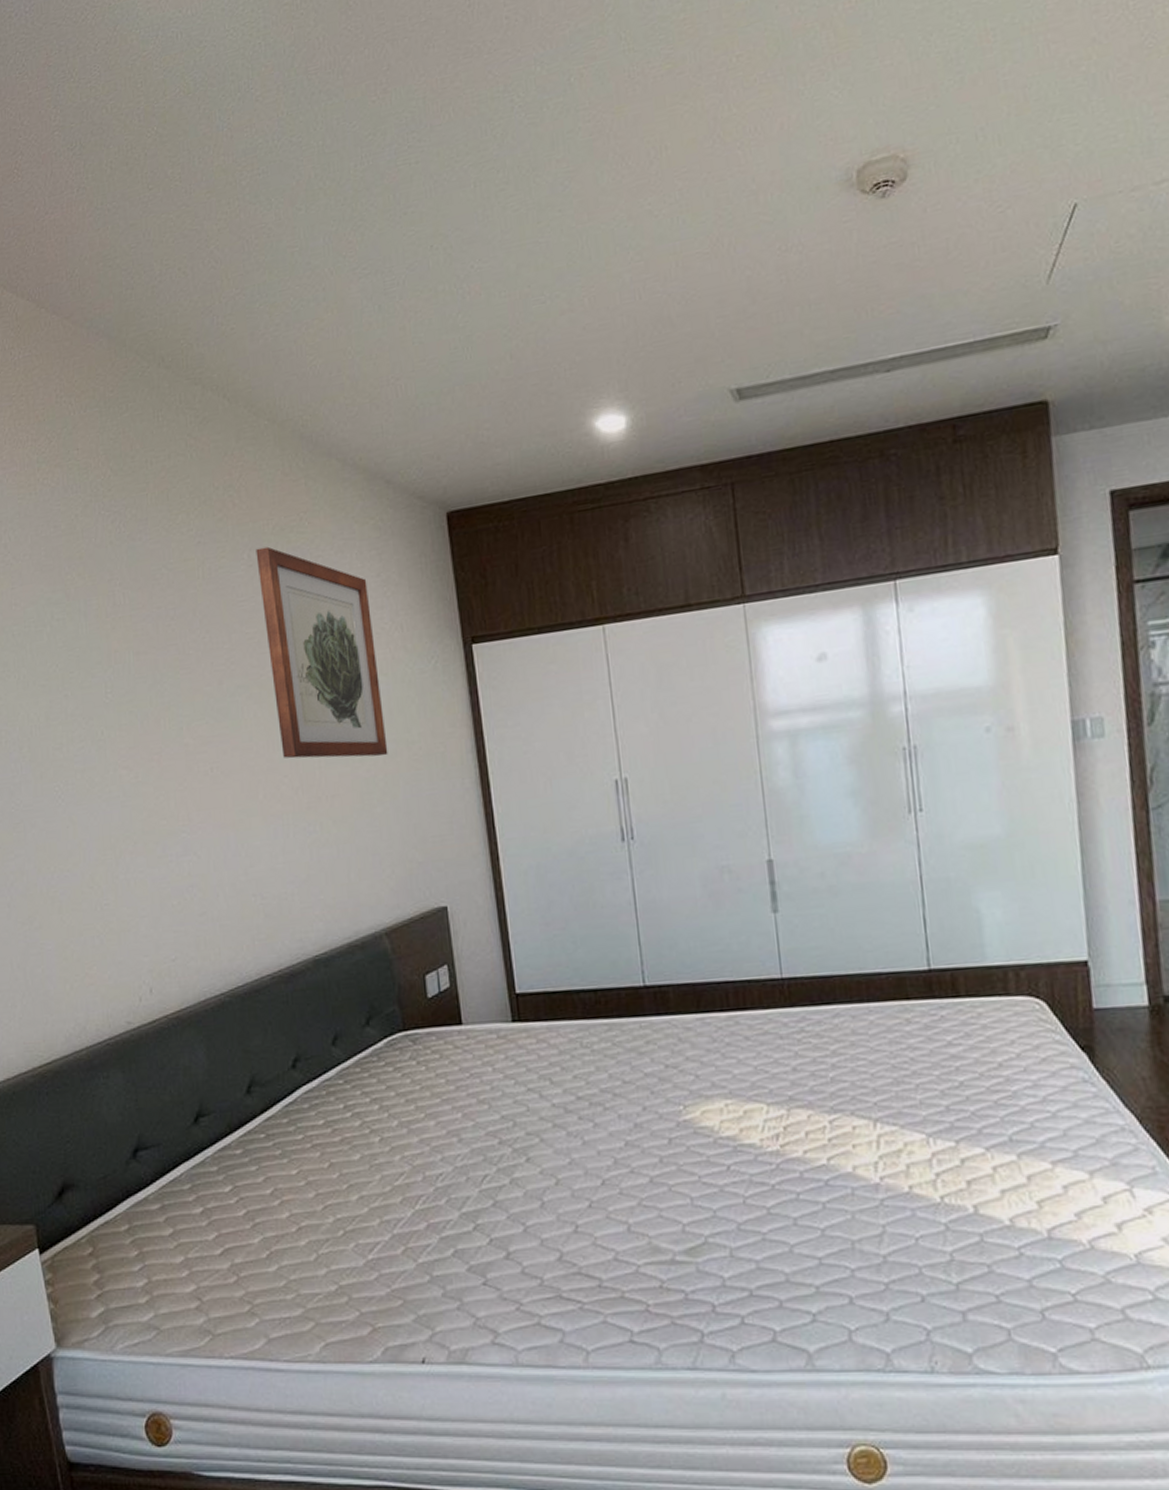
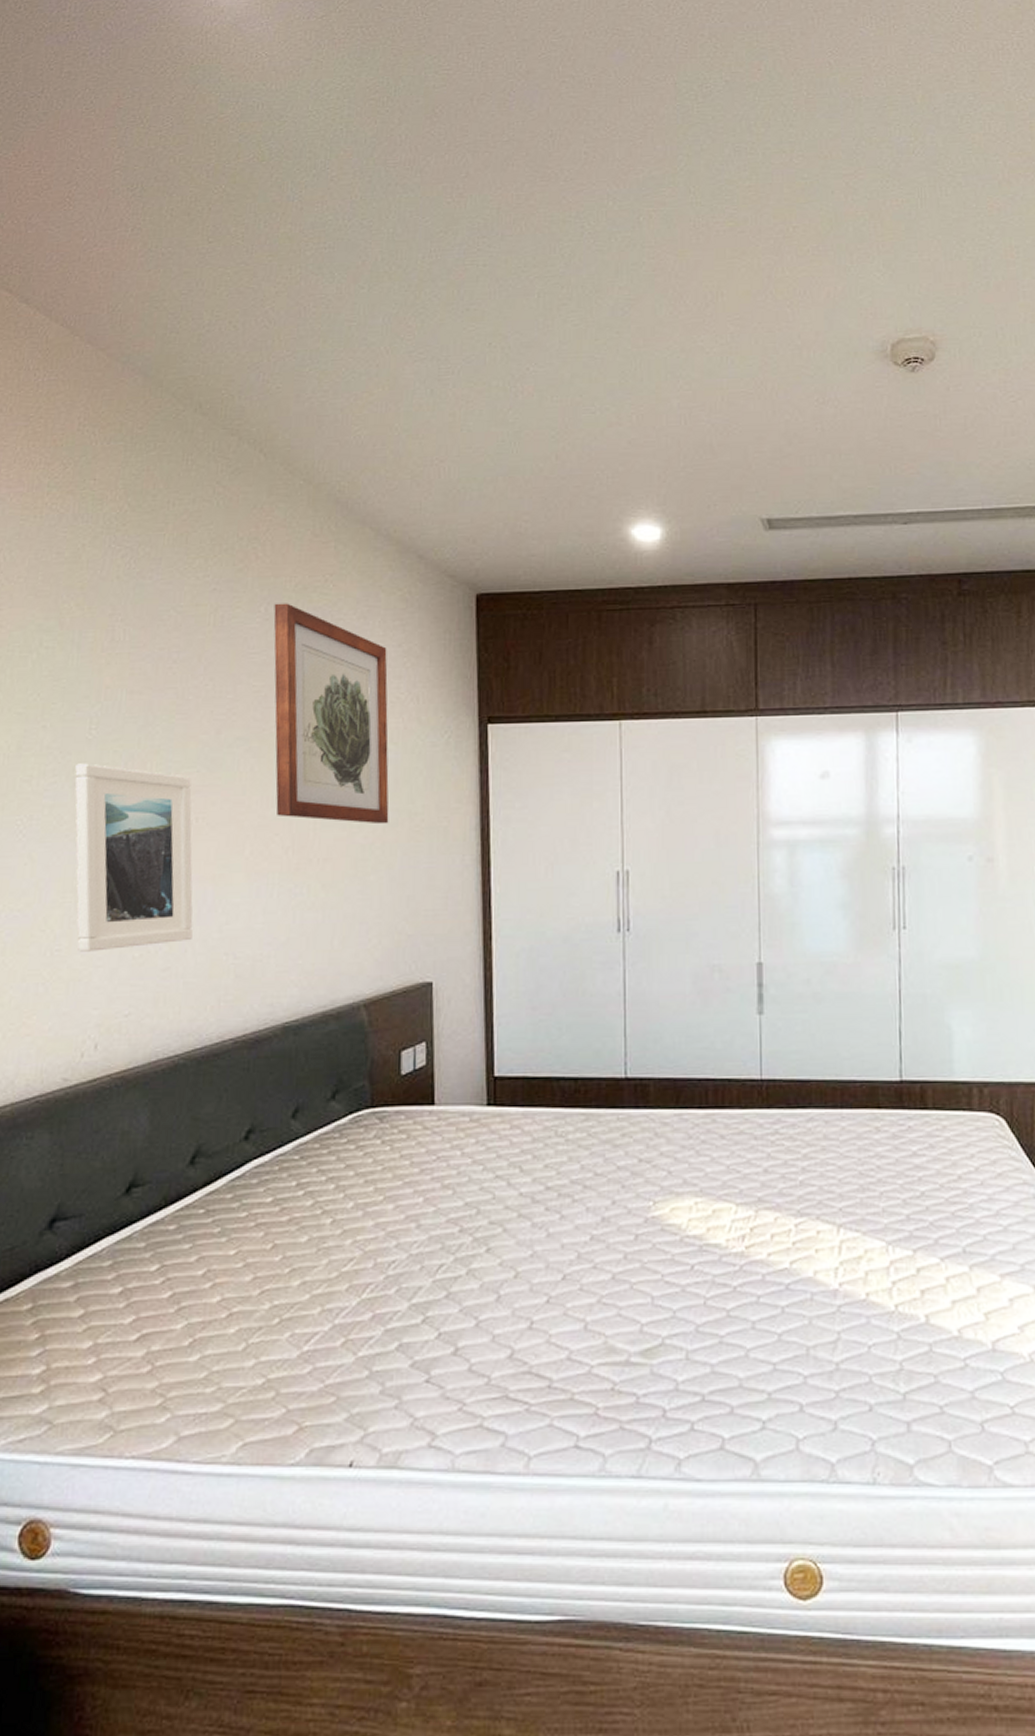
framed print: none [98,726,222,904] -> present [74,763,193,952]

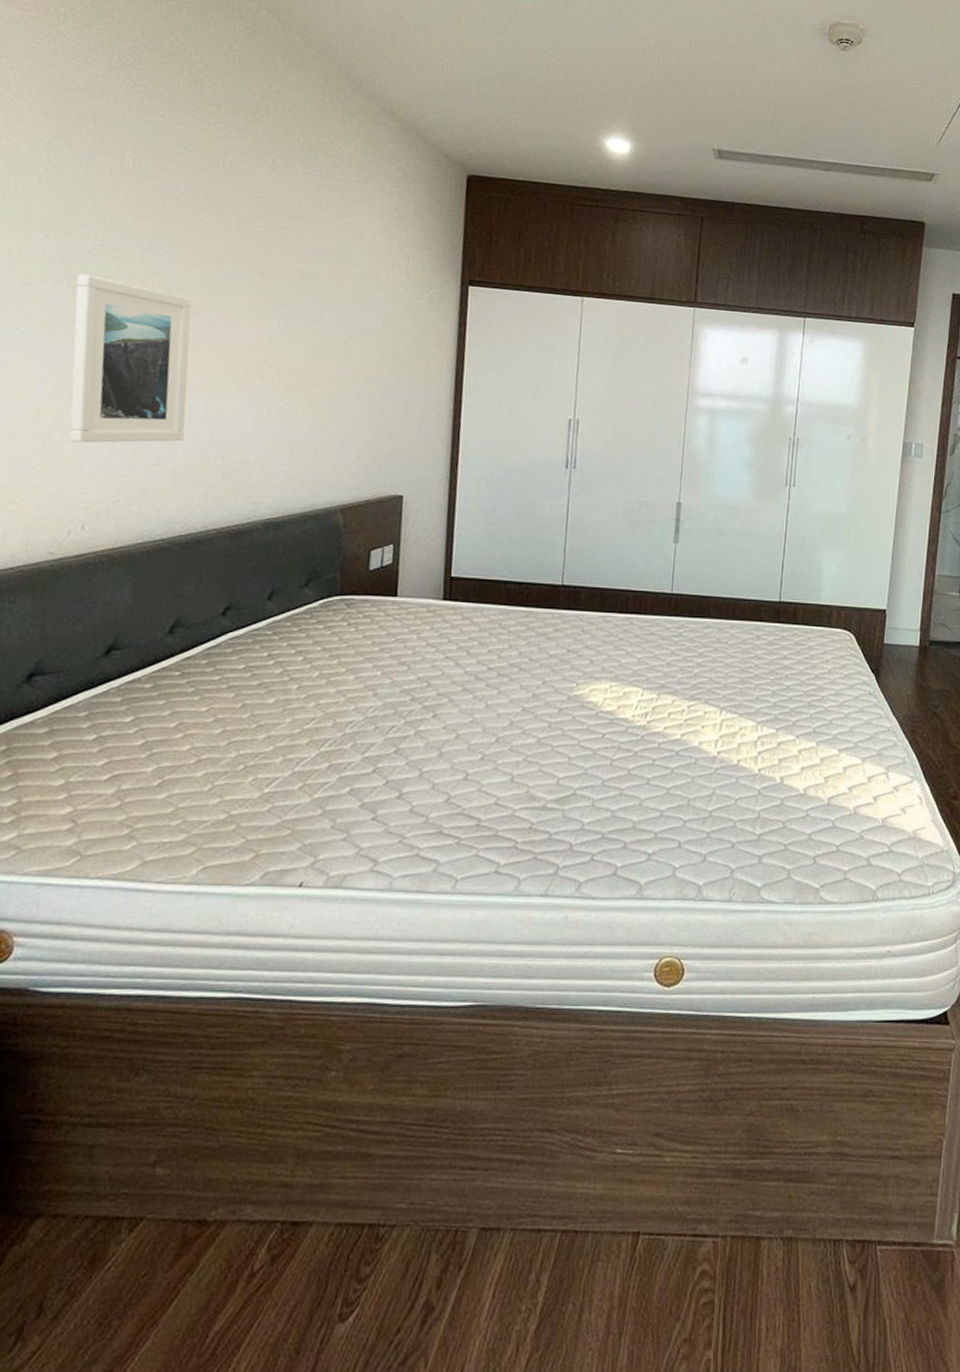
wall art: present [273,603,389,825] -> none [271,156,384,360]

